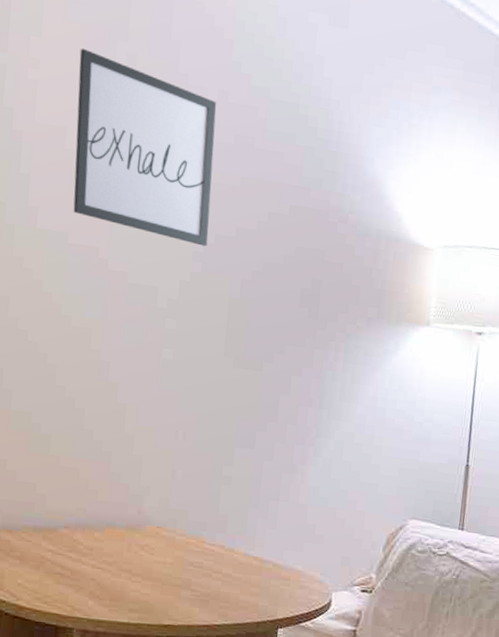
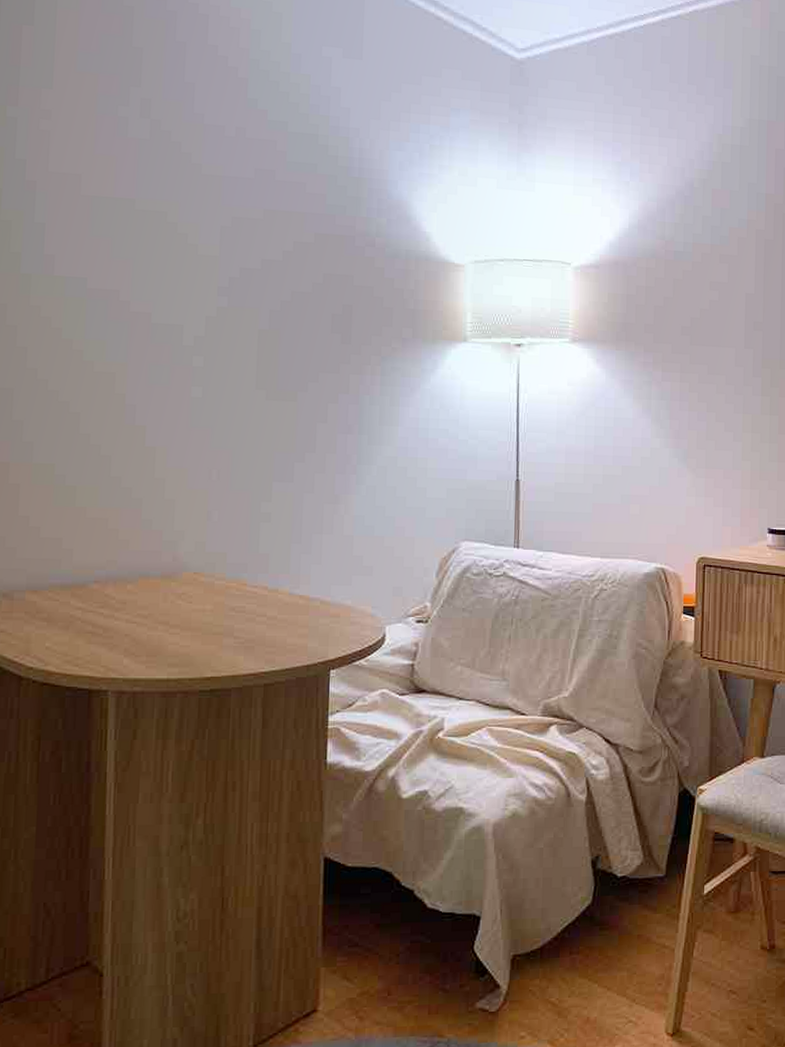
wall art: present [73,48,217,247] -> none [91,96,235,281]

